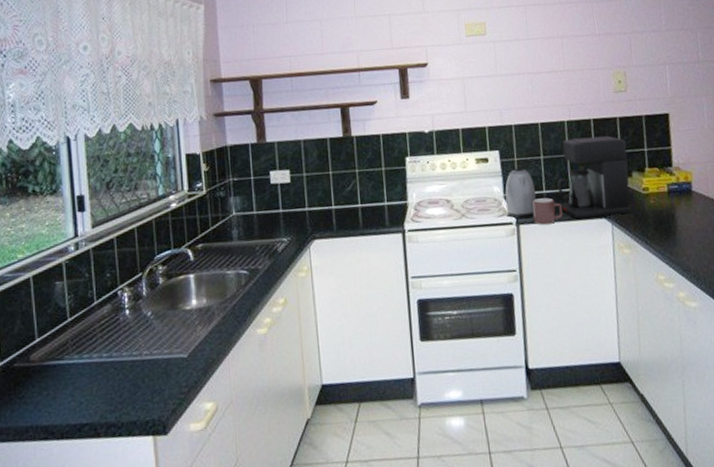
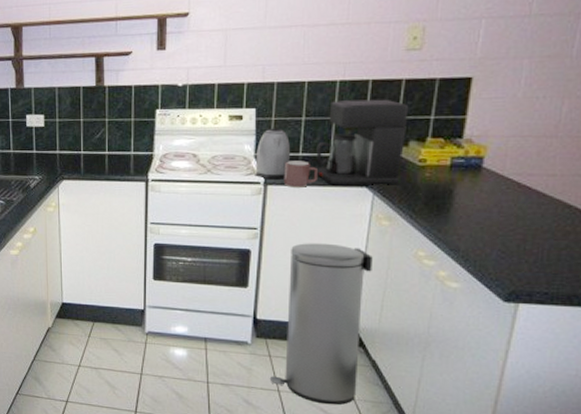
pedal bin: none [550,277,633,454] -> present [269,243,373,405]

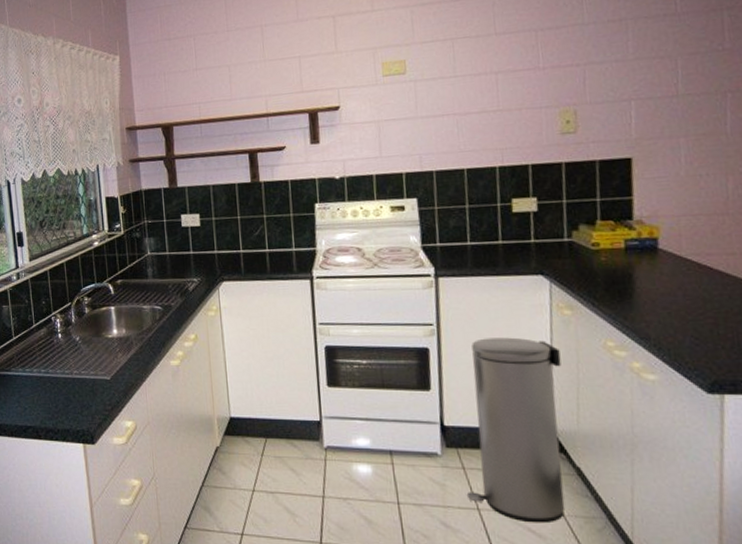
kettle: present [255,128,291,180] -> none [423,217,459,271]
mug: present [283,161,319,189] -> none [453,250,490,280]
coffee maker: present [316,99,409,186] -> none [484,183,576,274]

